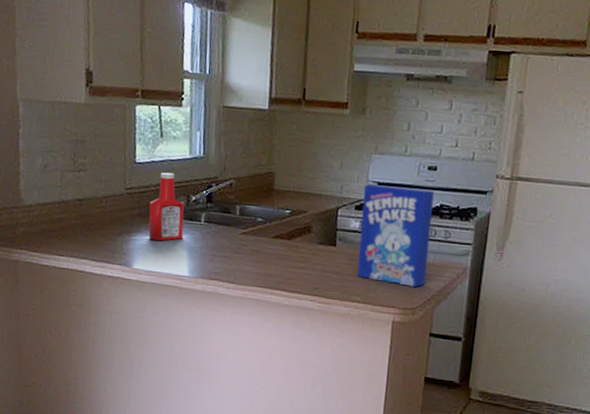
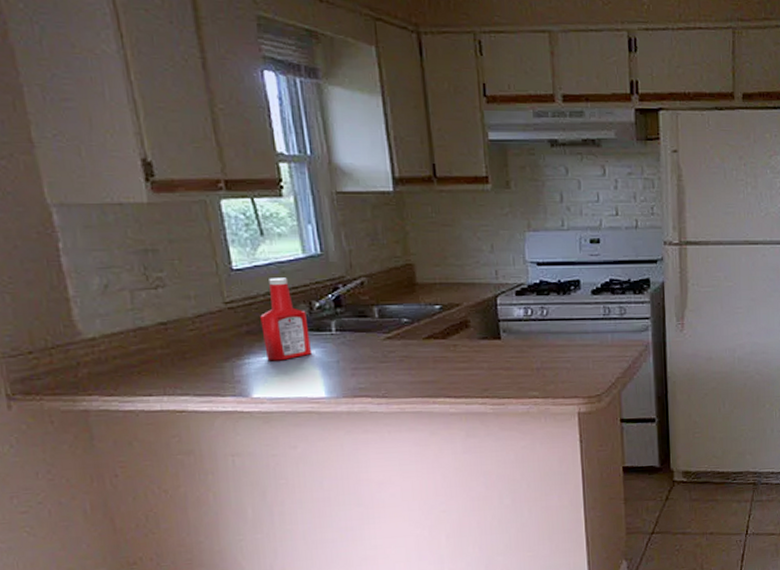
cereal box: present [357,183,434,287] -> none [522,264,607,372]

